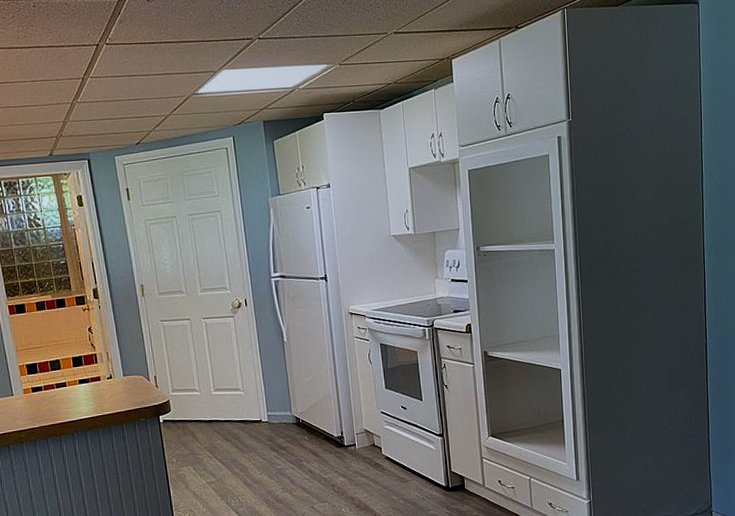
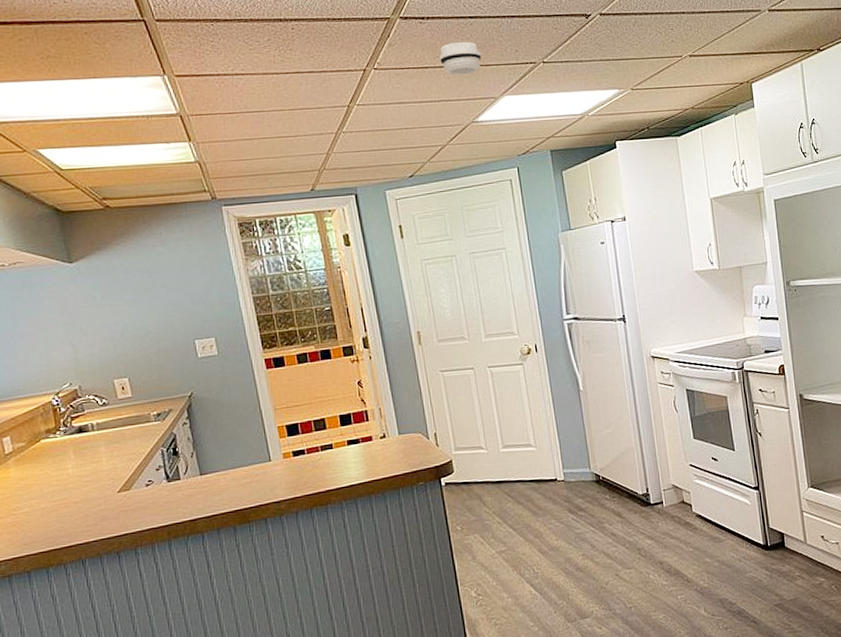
smoke detector: none [164,18,203,50] -> present [438,41,482,75]

